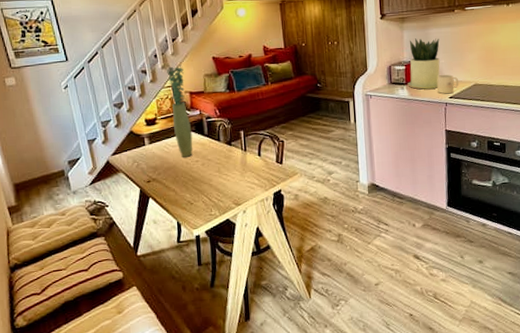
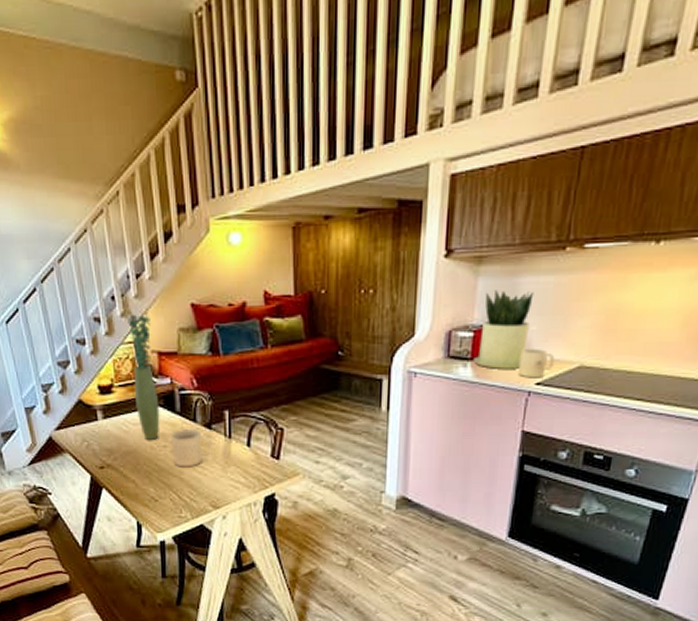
mug: none [201,146,233,176] -> present [171,428,213,467]

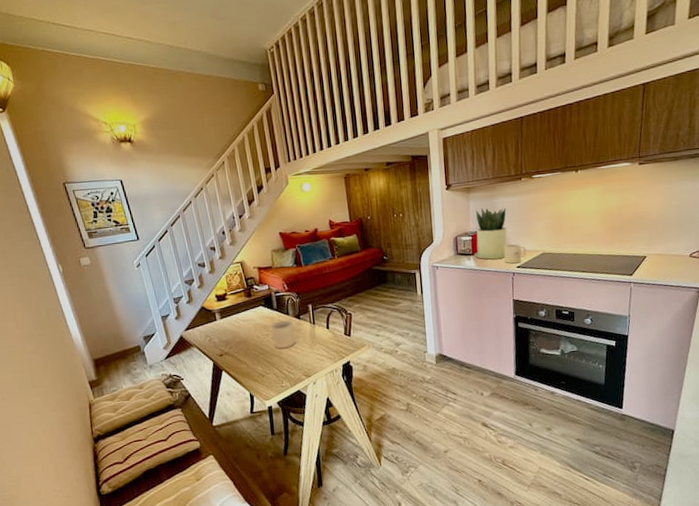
vase: present [127,309,161,440] -> none [235,239,263,331]

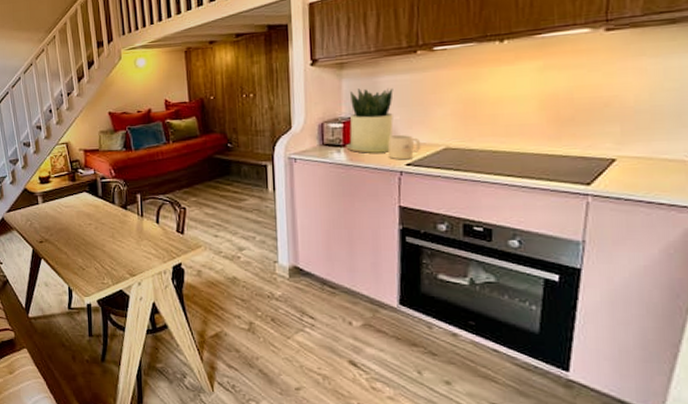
mug: present [271,320,302,349] -> none [95,209,128,241]

